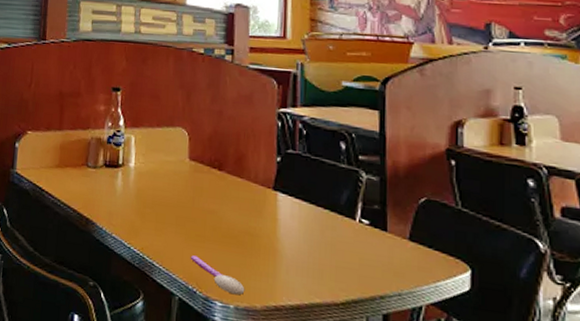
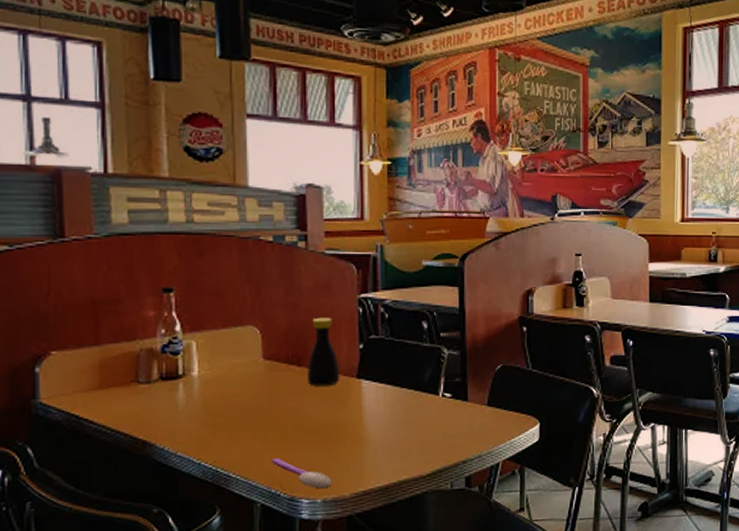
bottle: none [227,126,258,194] -> present [307,317,340,386]

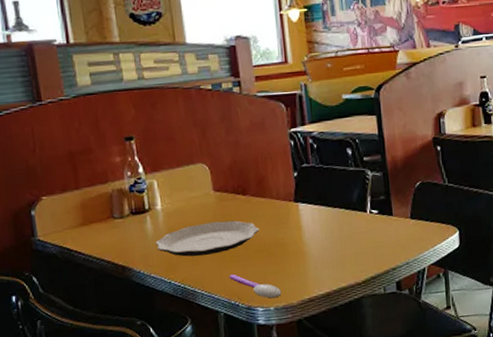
plate: none [186,395,313,434] -> present [155,221,259,257]
bottle: present [307,317,340,386] -> none [251,151,280,212]

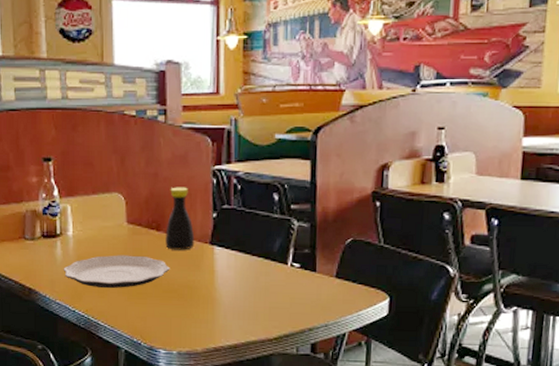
spoon: present [228,274,282,298] -> none [133,311,187,342]
bottle: none [251,151,280,212] -> present [165,187,195,250]

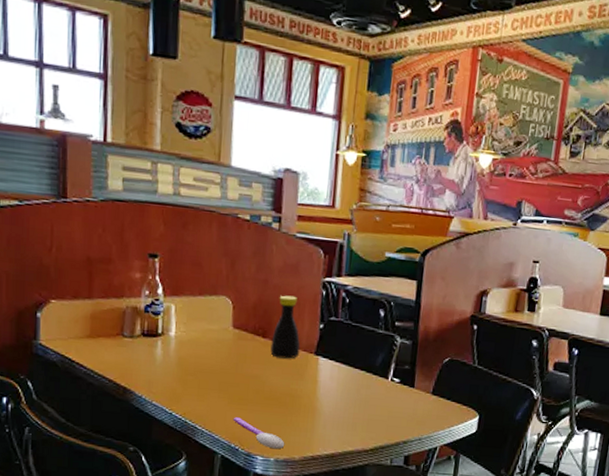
plate: present [63,255,170,288] -> none [162,359,274,393]
spoon: none [133,311,187,342] -> present [233,417,285,449]

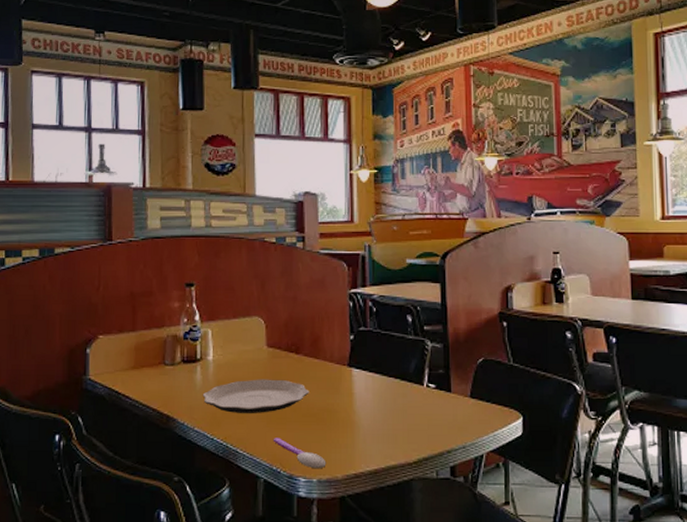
plate: none [162,359,274,393] -> present [202,379,309,413]
bottle: present [270,295,301,359] -> none [304,310,333,373]

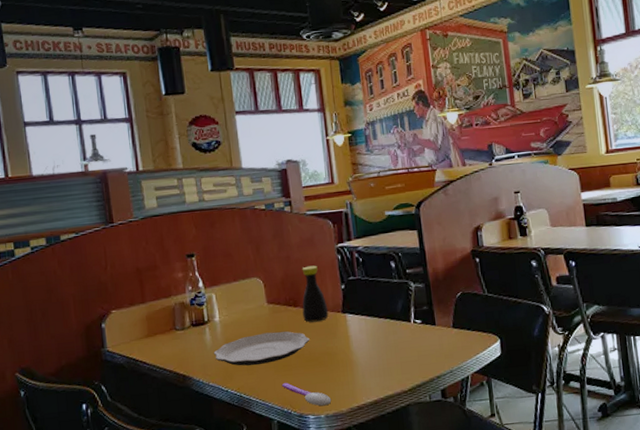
bottle: none [304,310,333,373] -> present [302,265,329,322]

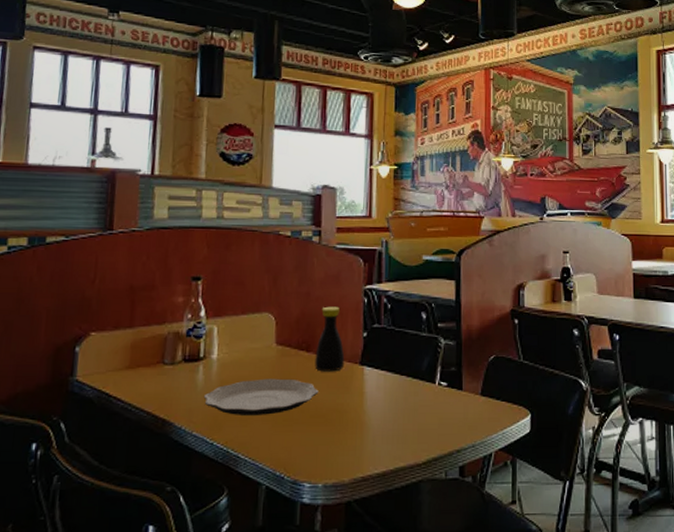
spoon: present [281,383,332,406] -> none [277,441,333,473]

